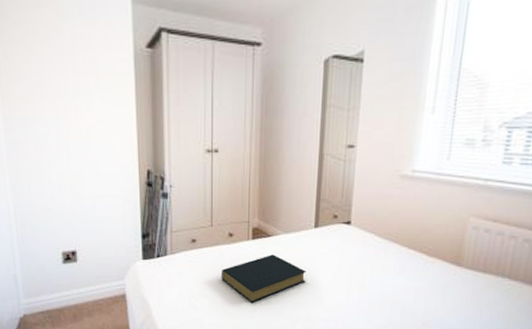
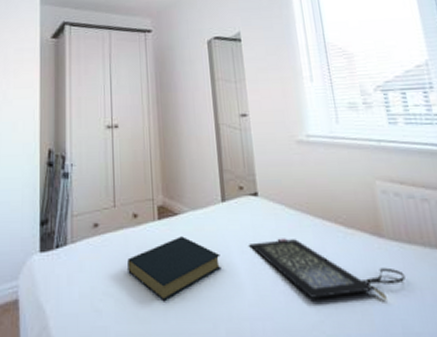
clutch bag: none [334,261,471,314] -> present [249,238,406,300]

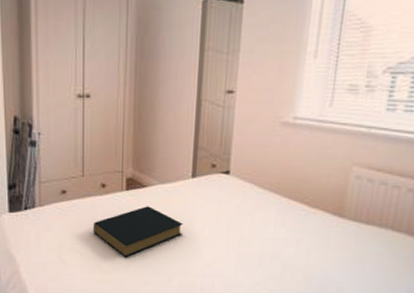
clutch bag: present [249,238,406,300] -> none [212,213,353,267]

